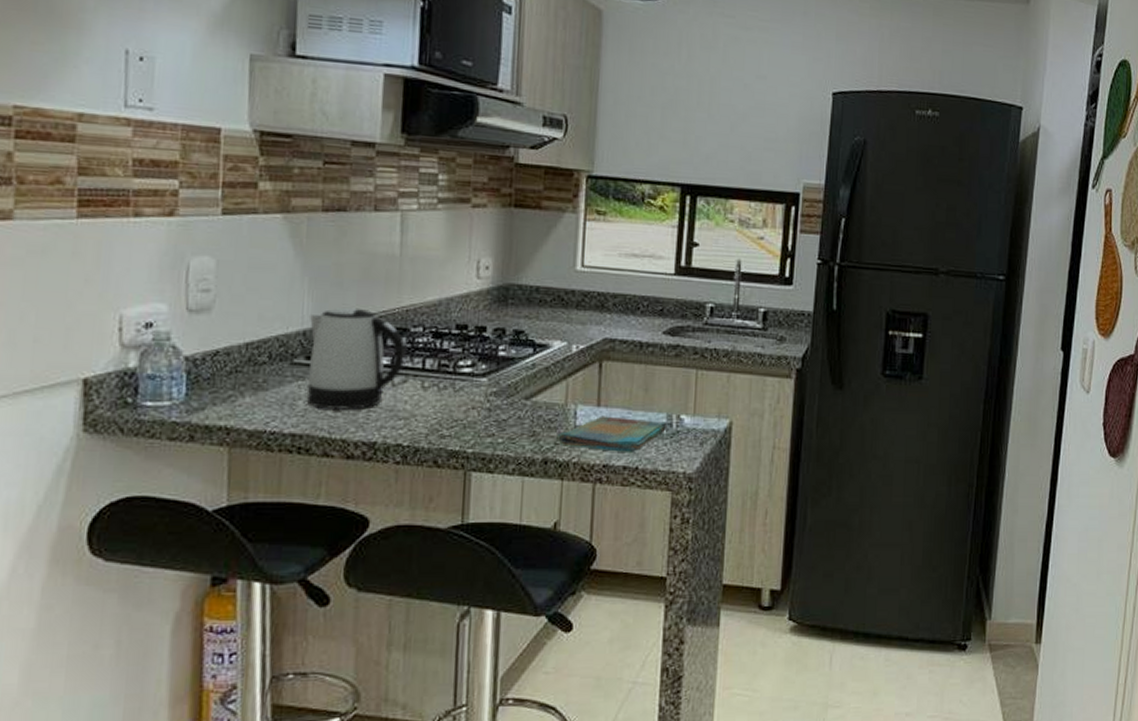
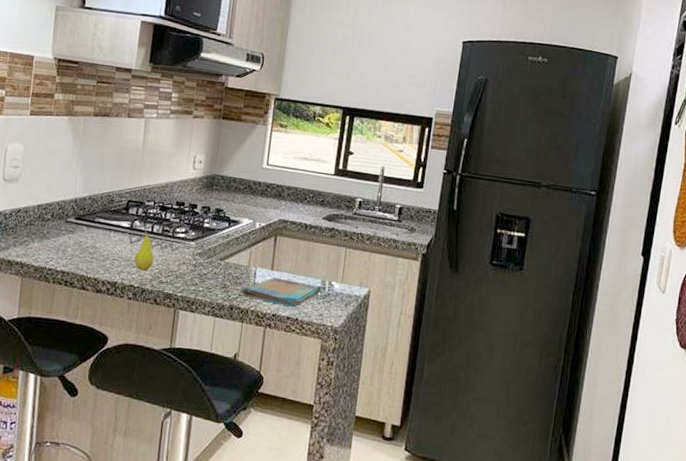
kettle: present [306,307,405,410] -> none [74,184,141,258]
fruit: none [399,366,430,424] -> present [134,229,155,271]

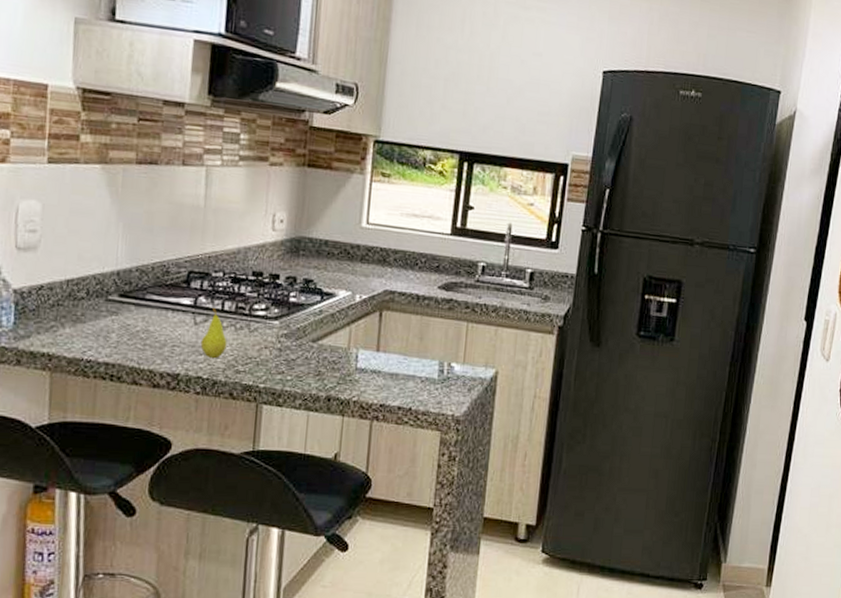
dish towel: present [241,277,322,308] -> none [340,360,439,396]

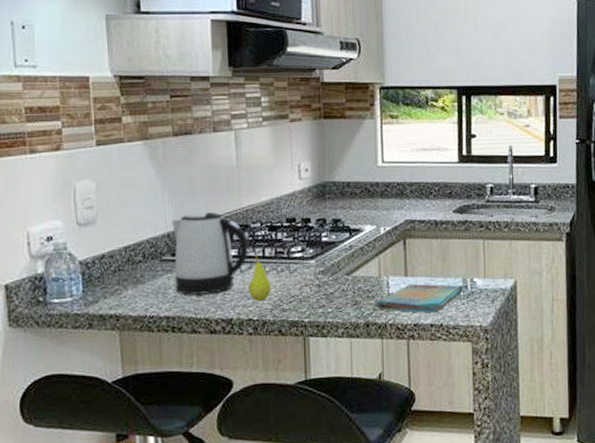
kettle: none [119,251,207,344] -> present [172,211,248,295]
dish towel: none [340,360,439,396] -> present [376,283,464,313]

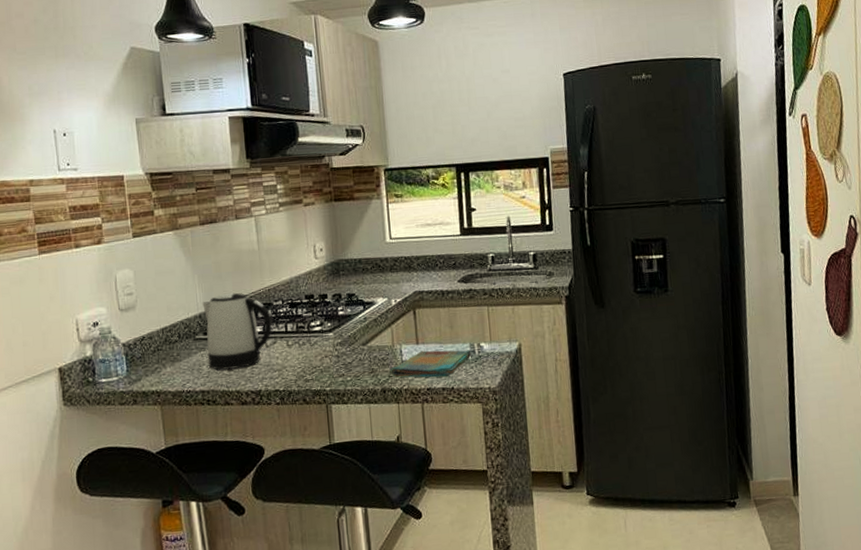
fruit: present [248,255,271,302] -> none [273,330,295,373]

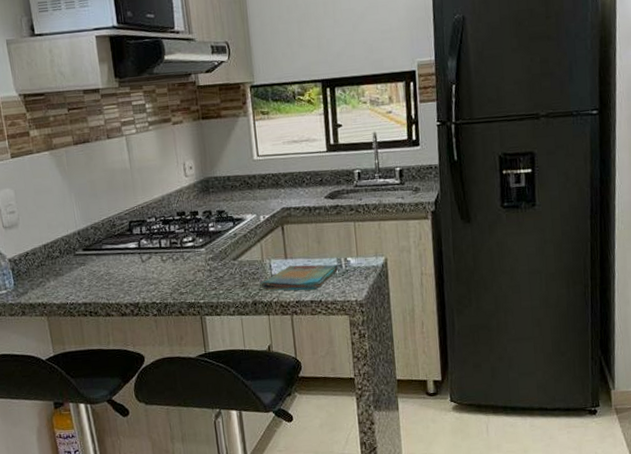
kettle: present [202,292,272,370] -> none [80,210,147,284]

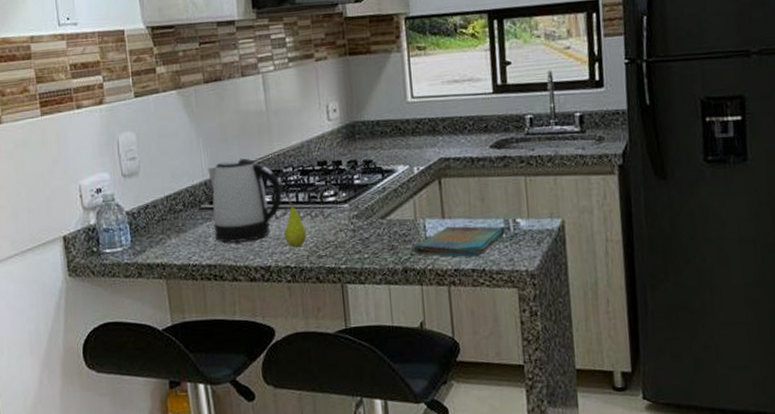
kettle: none [80,210,147,284] -> present [208,158,282,243]
fruit: none [149,246,170,287] -> present [284,200,307,248]

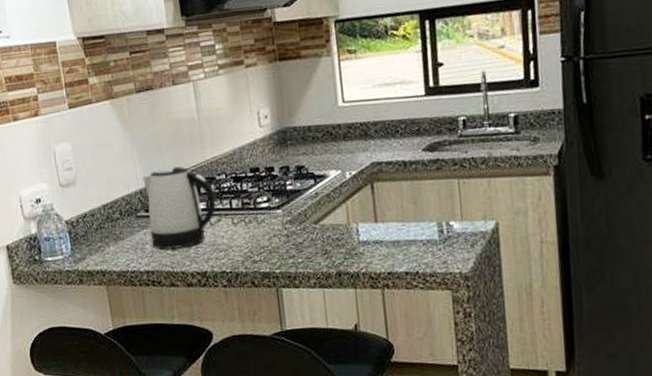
fruit: present [284,200,307,248] -> none [218,207,241,254]
dish towel: present [413,226,506,258] -> none [346,229,439,261]

